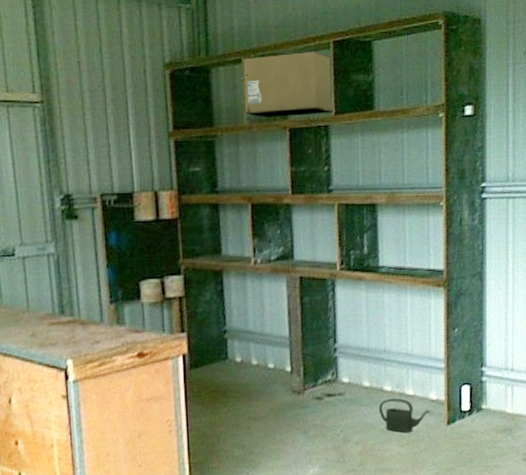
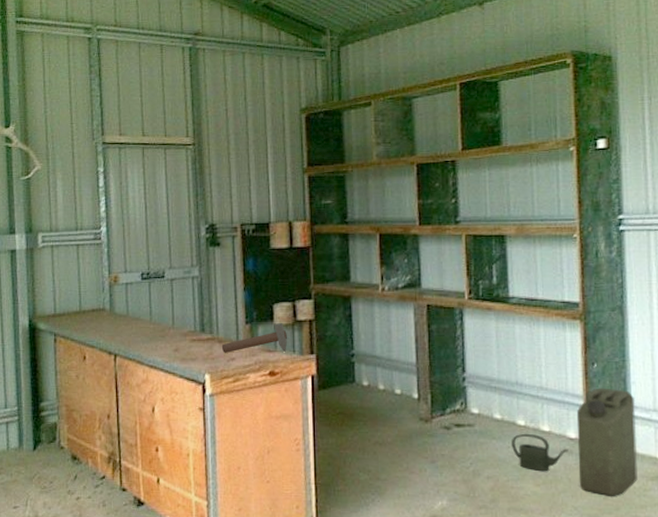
hammer: none [84,300,156,337] -> present [221,322,287,354]
box: present [243,51,336,117] -> none [373,92,463,154]
fuel can: none [438,350,489,450] -> present [576,387,638,496]

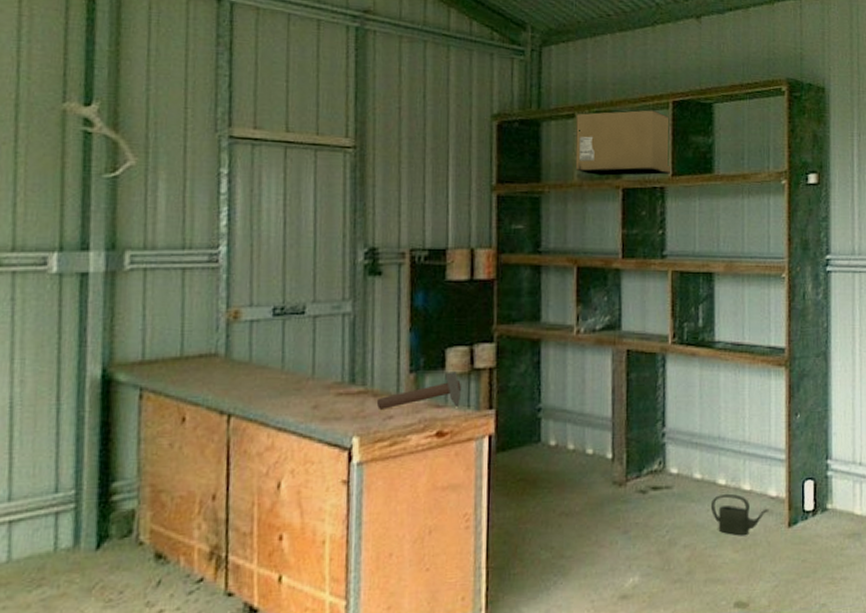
box: none [373,92,463,154] -> present [575,110,673,176]
fuel can: present [576,387,638,496] -> none [778,440,835,558]

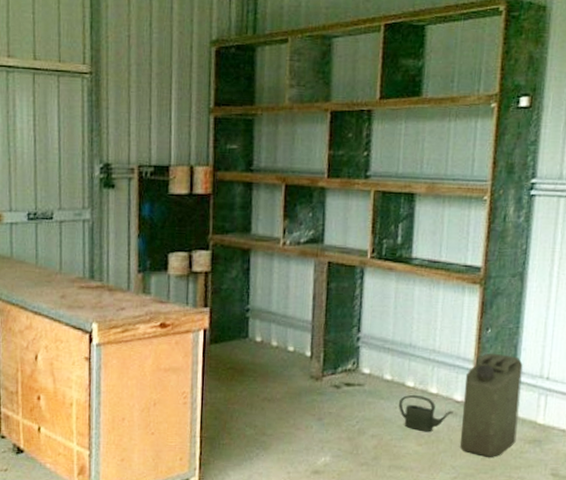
hammer: present [376,370,461,411] -> none [111,272,181,305]
box: present [575,110,673,176] -> none [287,33,381,99]
fuel can: none [778,440,835,558] -> present [460,353,523,457]

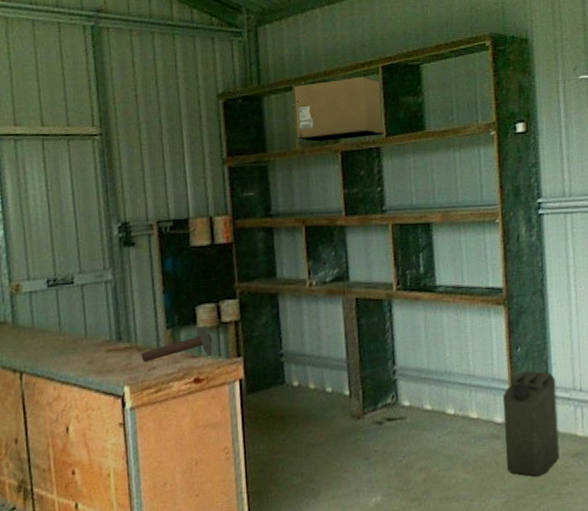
hammer: none [111,272,181,305] -> present [141,325,212,363]
box: none [287,33,381,99] -> present [294,76,387,142]
watering can: present [398,394,454,432] -> none [441,421,496,459]

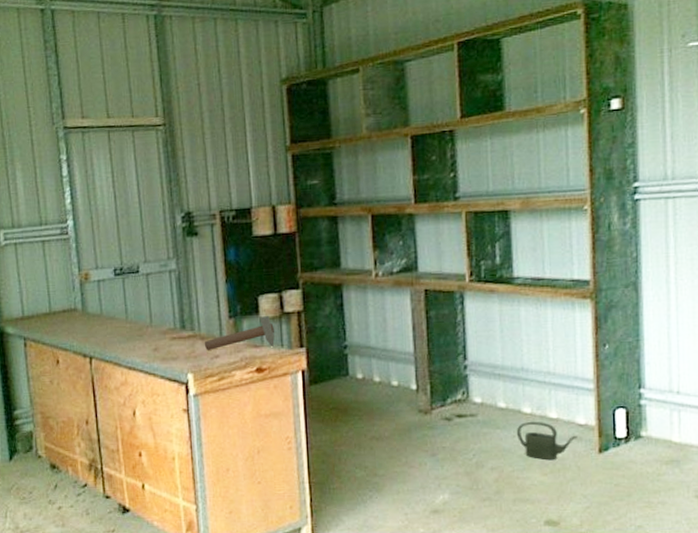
box: present [294,76,387,142] -> none [361,54,461,126]
watering can: none [441,421,496,459] -> present [516,421,578,461]
fuel can: present [502,370,560,477] -> none [586,370,651,483]

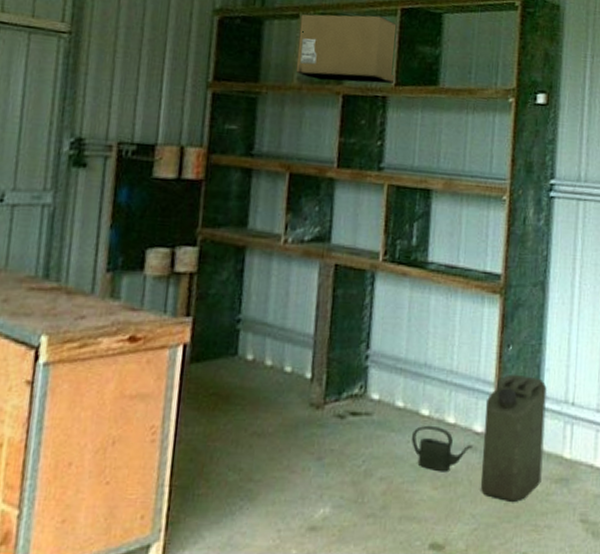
hammer: present [204,315,275,351] -> none [69,273,159,313]
box: none [361,54,461,126] -> present [295,14,396,84]
fuel can: none [586,370,651,483] -> present [480,374,547,502]

